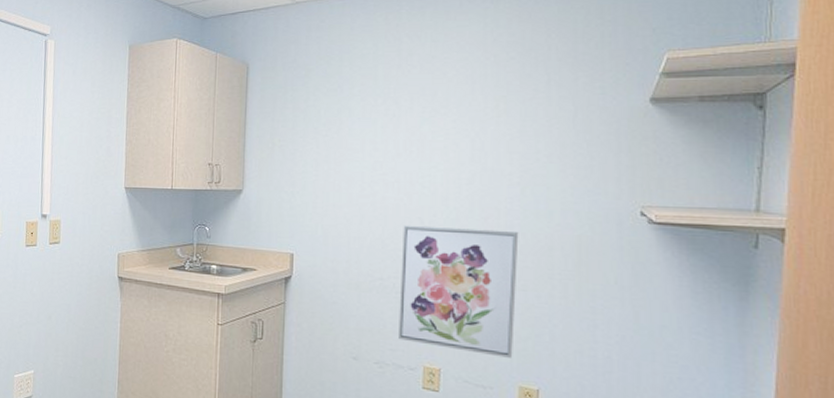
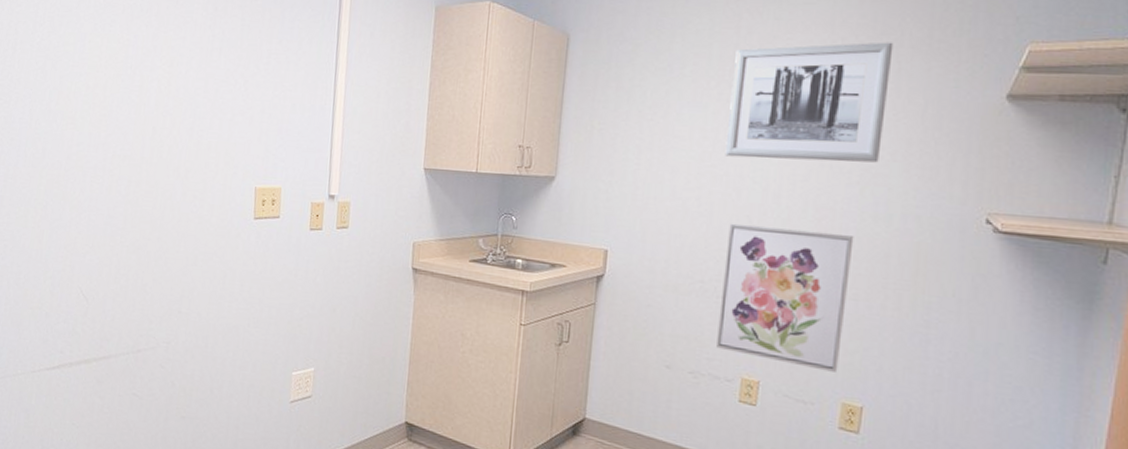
wall art: none [395,56,542,166] -> present [725,42,894,163]

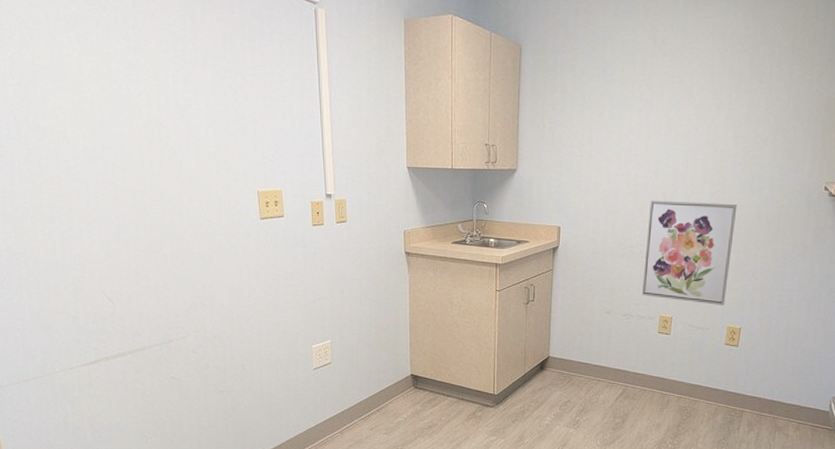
wall art: present [725,42,894,163] -> none [646,50,768,148]

